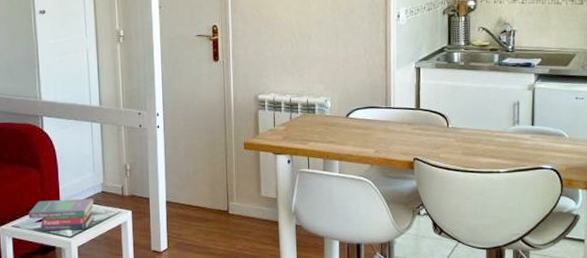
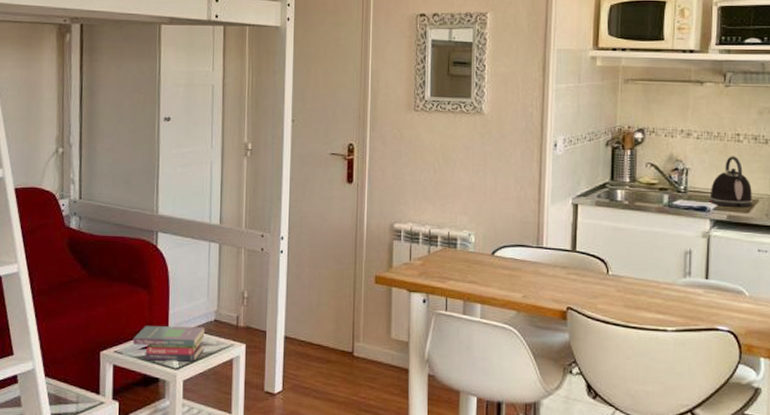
kettle: none [534,17,571,62] -> present [710,156,753,207]

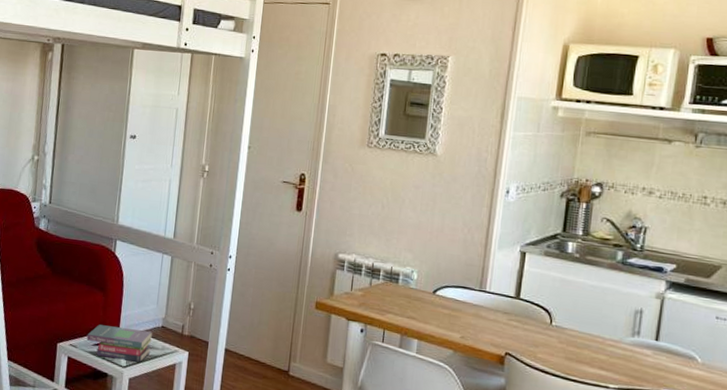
kettle: present [710,156,753,207] -> none [667,218,716,273]

